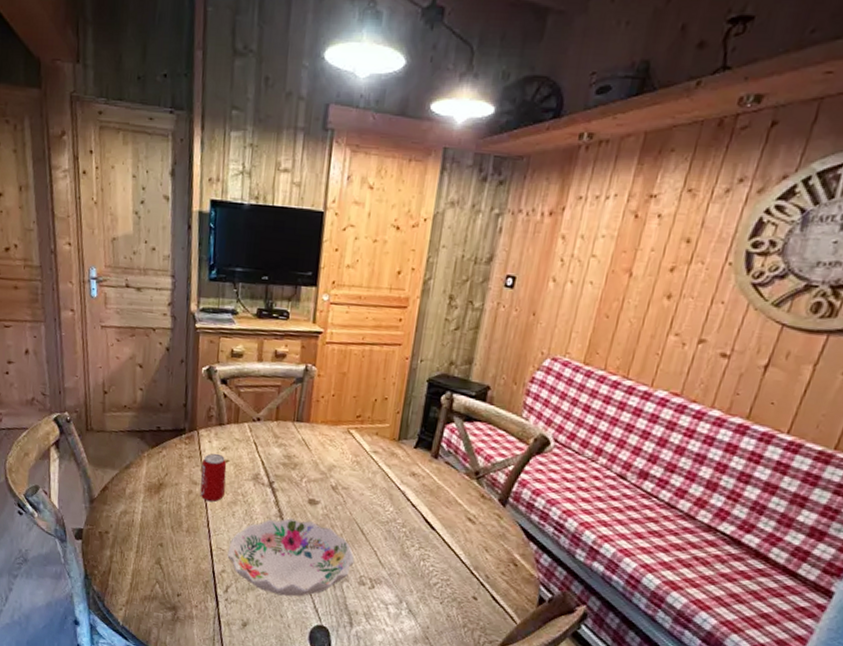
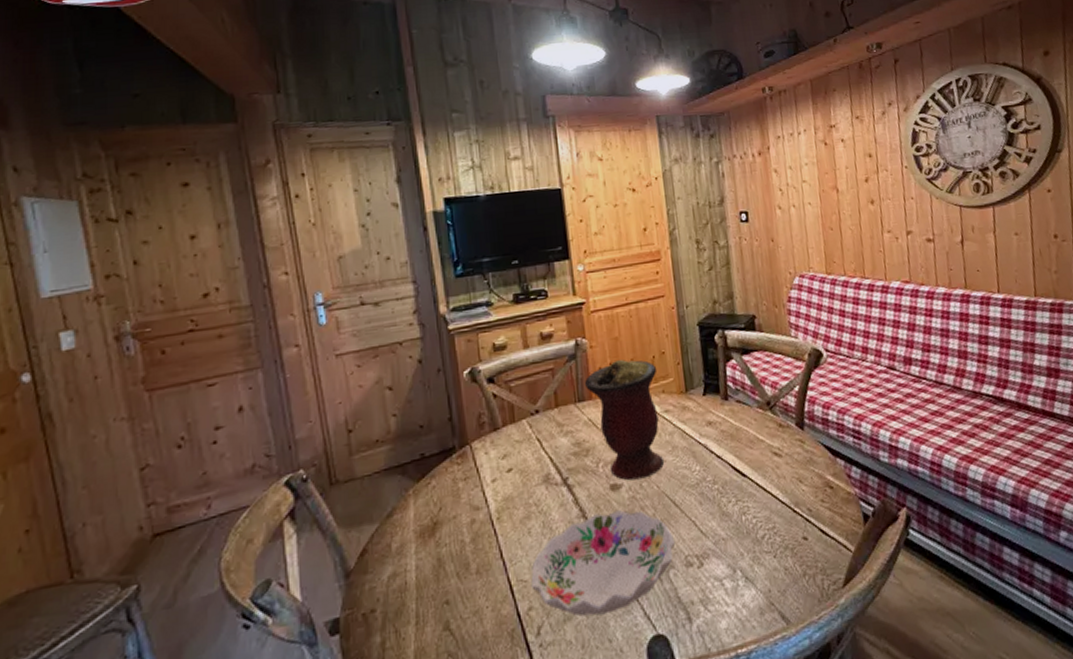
beverage can: present [200,453,227,503] -> none [481,464,514,527]
vase: none [305,393,377,503] -> present [584,359,665,481]

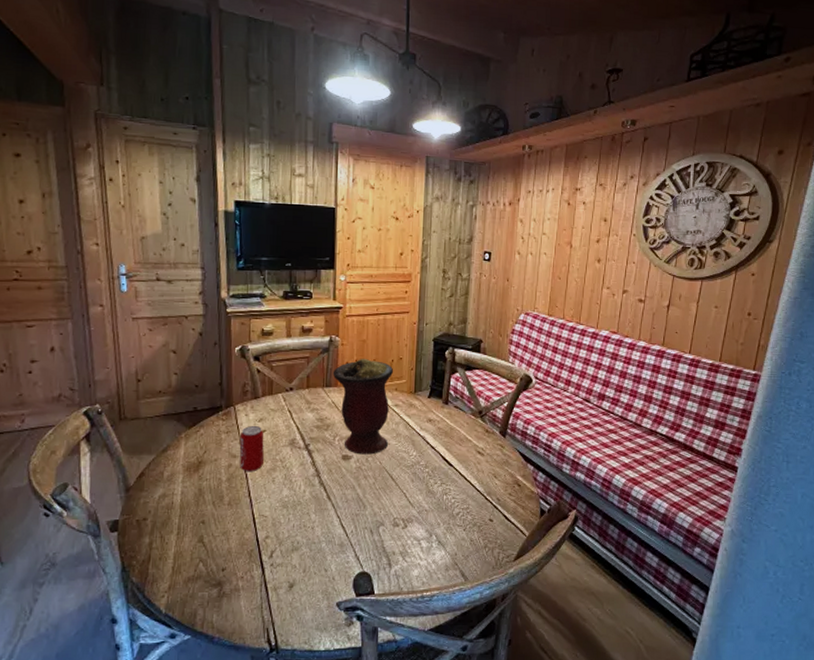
beverage can: none [481,464,514,527] -> present [239,425,264,472]
decorative bowl: present [531,510,676,617] -> none [270,476,388,551]

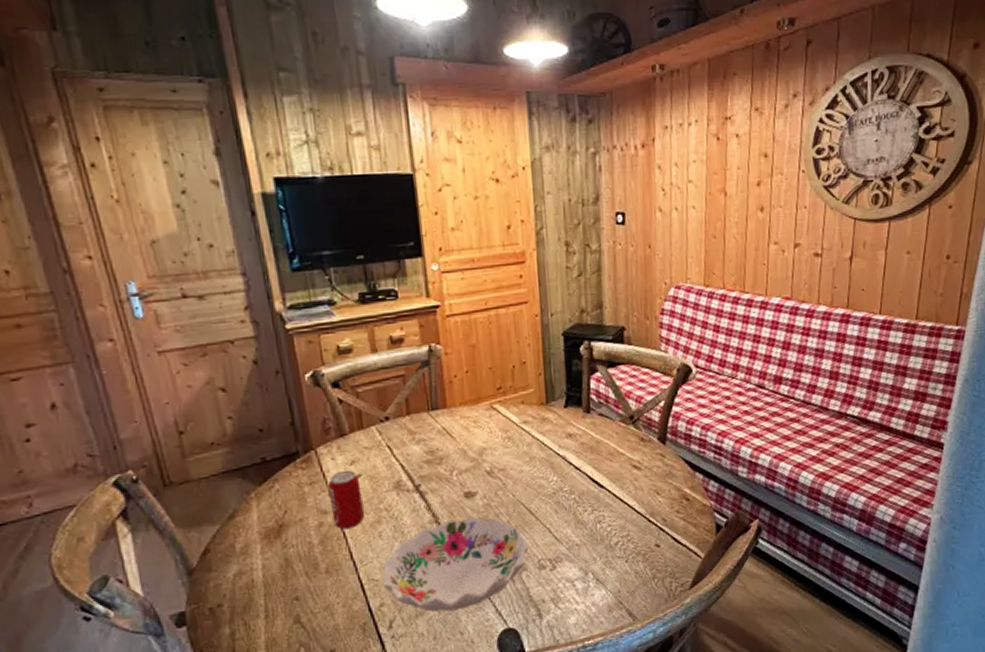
decorative bowl: none [270,476,388,551] -> present [382,516,529,612]
vase: present [332,358,394,455] -> none [438,367,521,489]

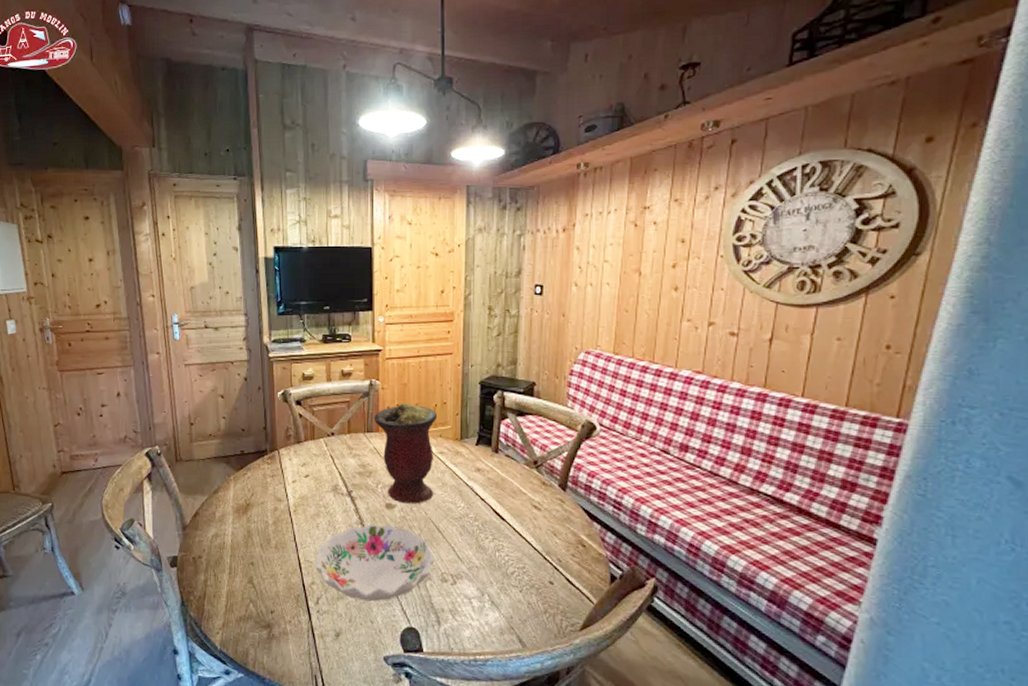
beverage can: present [327,470,364,530] -> none [284,469,308,517]
vase: none [438,367,521,489] -> present [373,402,438,504]

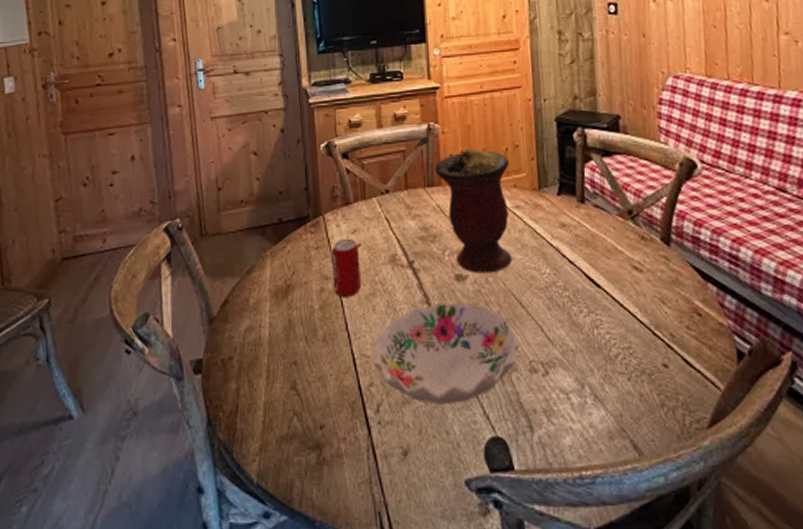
beverage can: none [284,469,308,517] -> present [331,238,361,298]

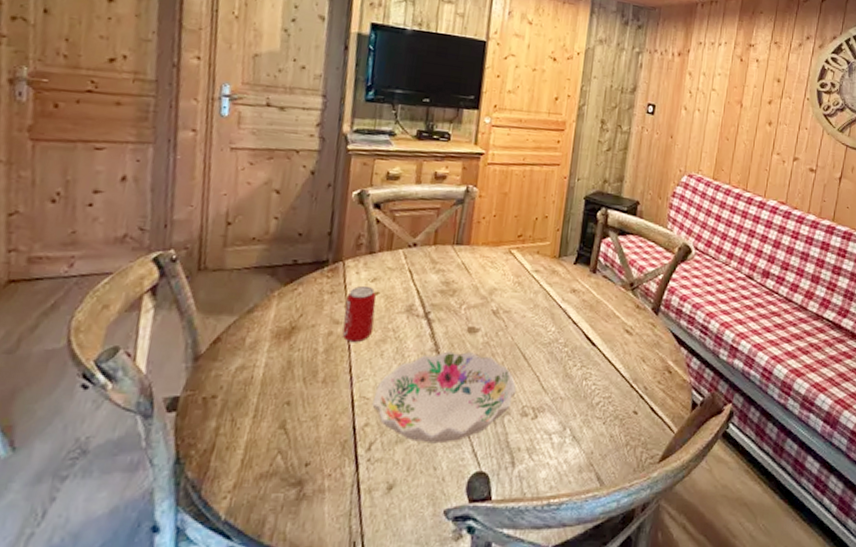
vase: present [434,148,513,273] -> none [465,213,537,328]

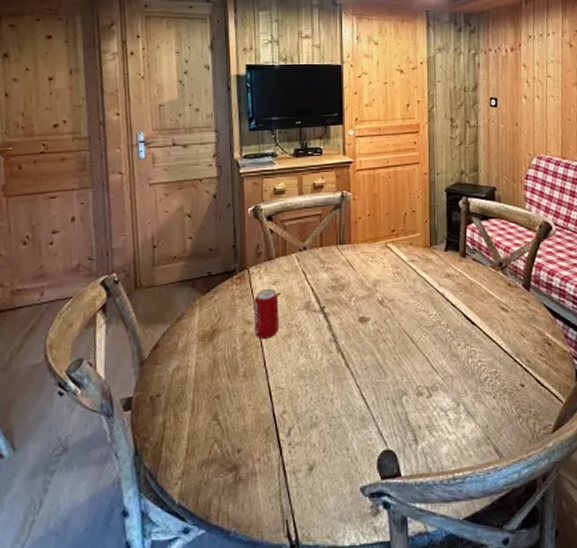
decorative bowl: present [372,351,517,444] -> none [287,340,410,426]

